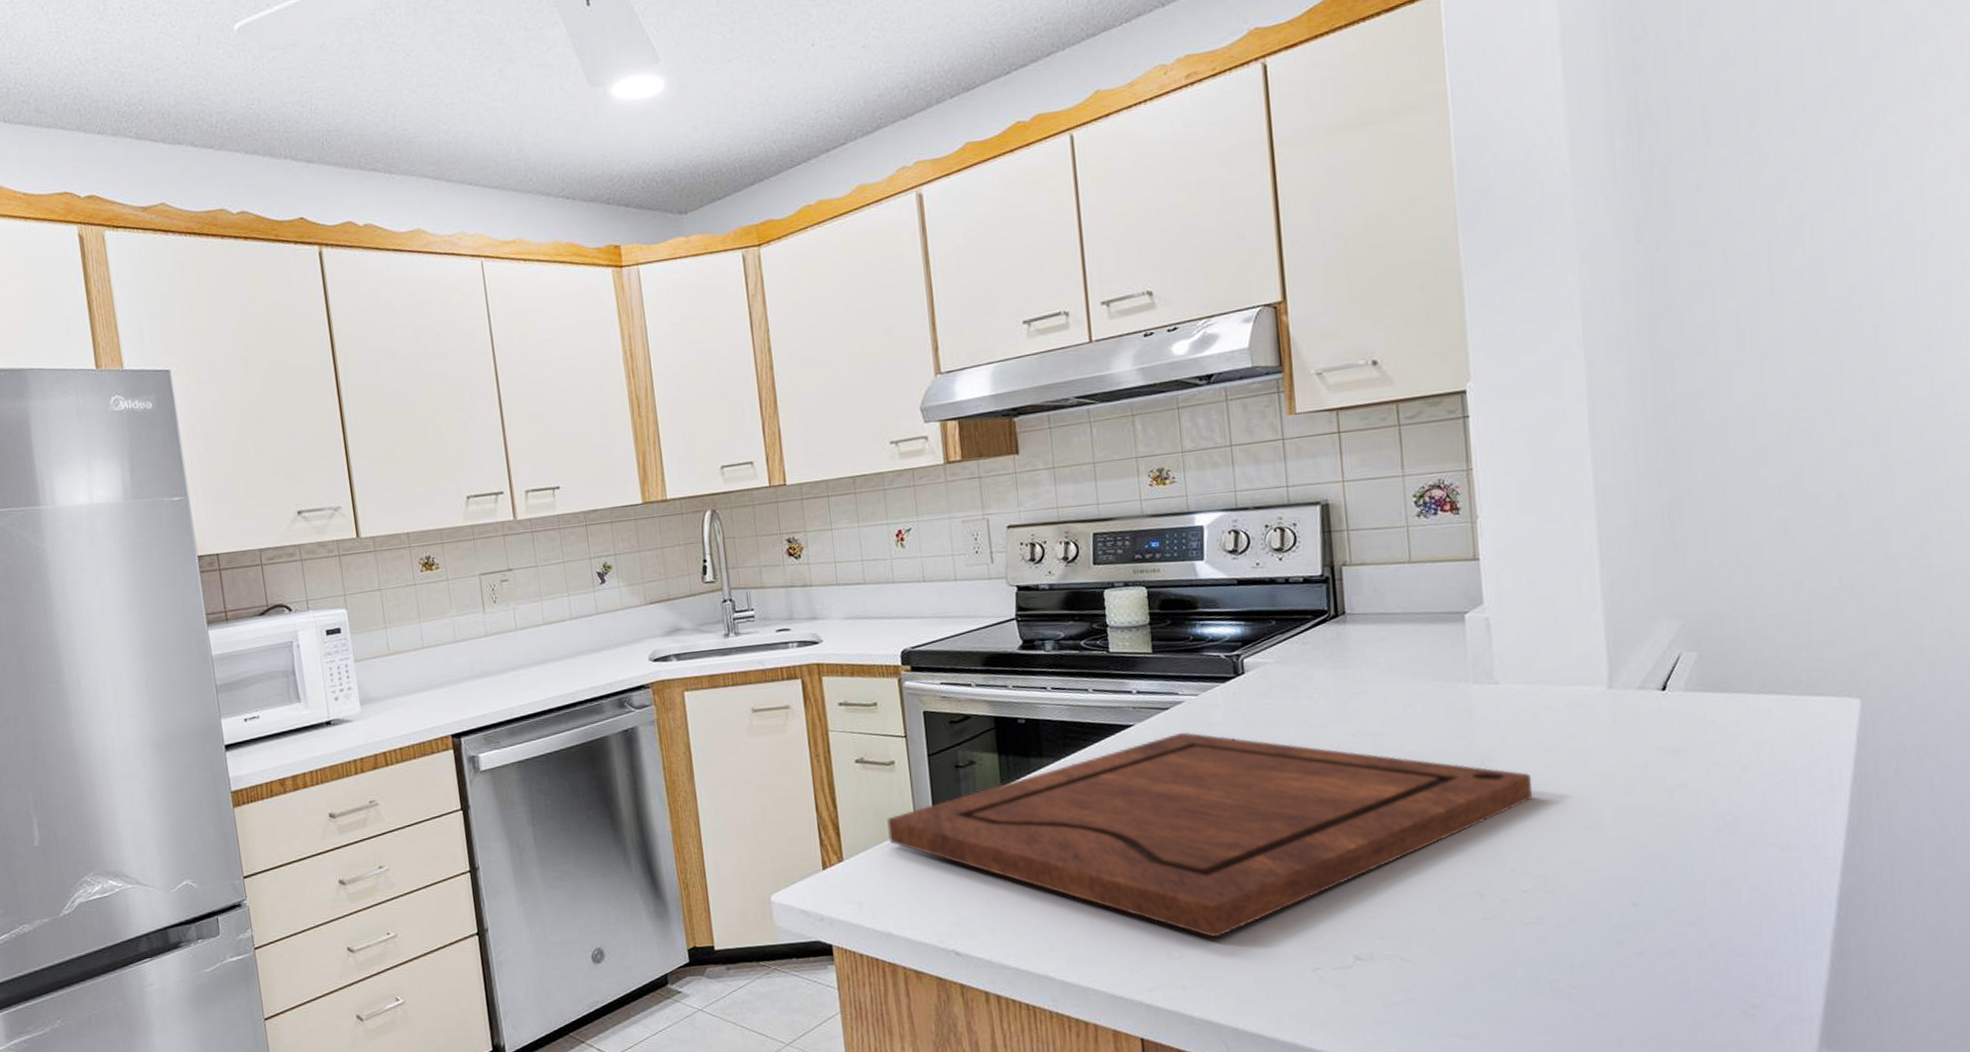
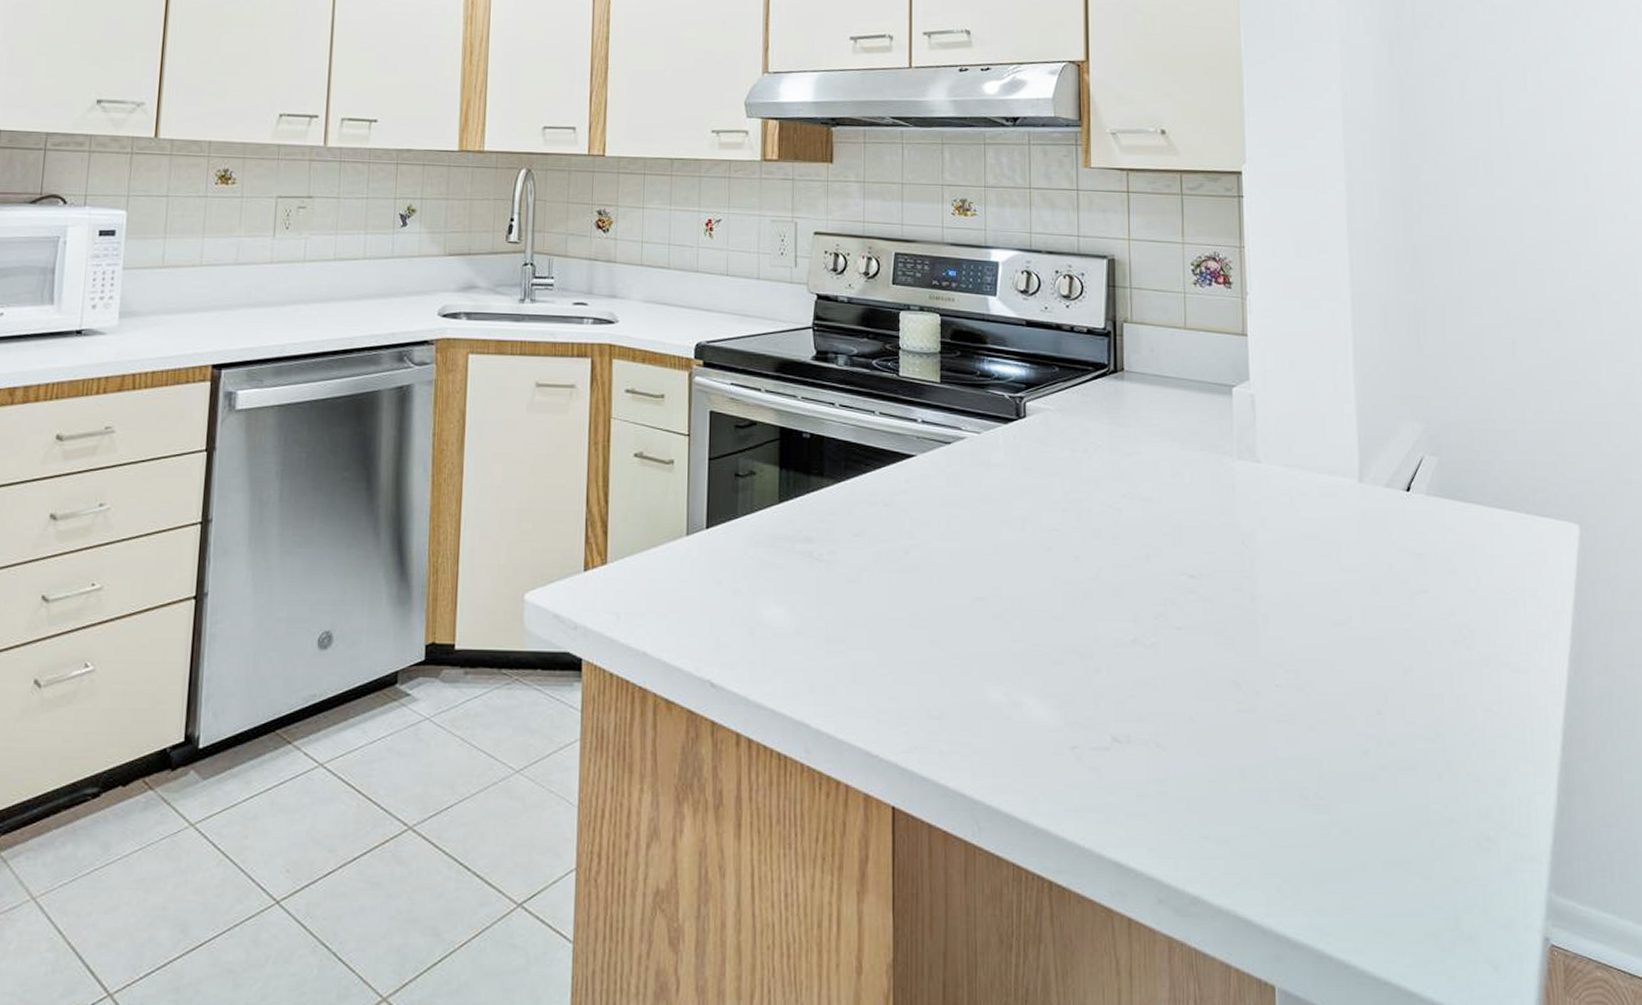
cutting board: present [887,732,1533,937] -> none [658,470,1288,698]

